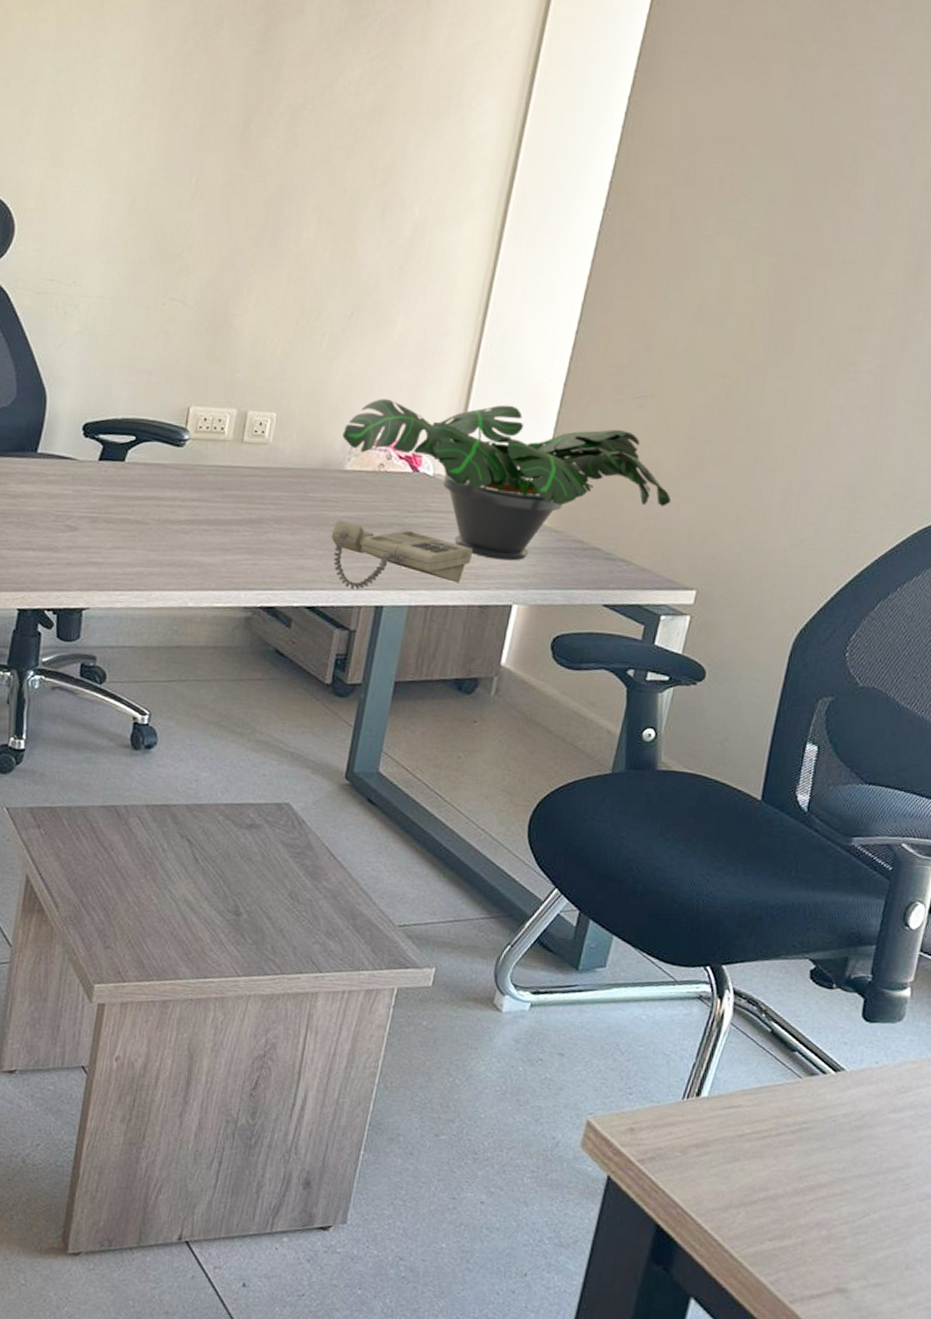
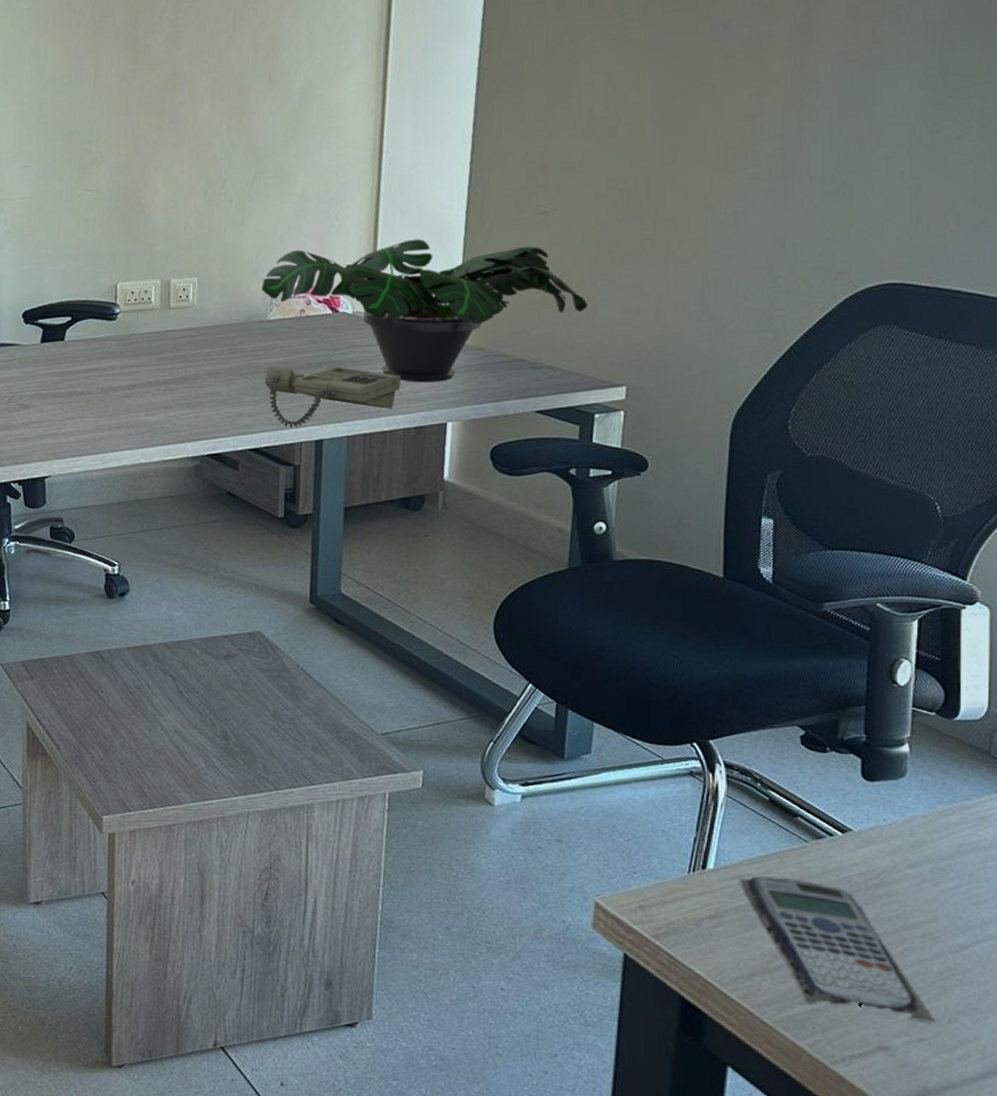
calculator: none [729,1108,894,1269] -> present [738,876,936,1023]

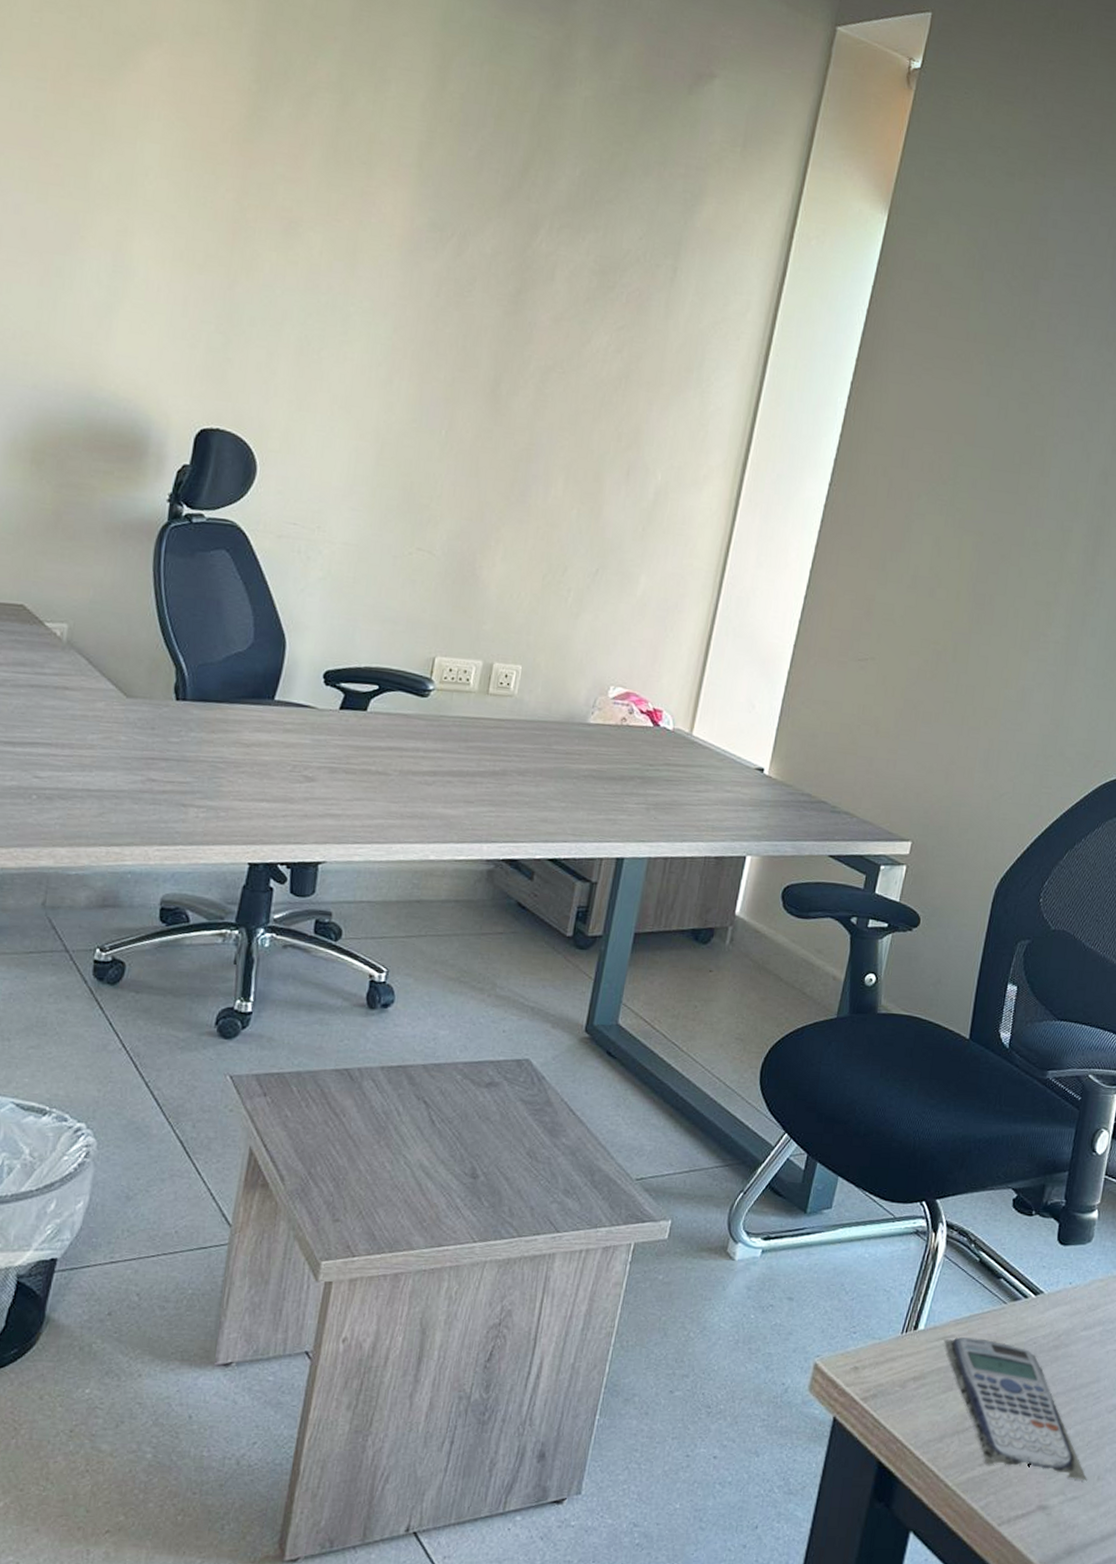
potted plant: present [261,239,588,383] -> none [586,654,890,814]
telephone: present [264,366,401,429] -> none [574,772,709,843]

